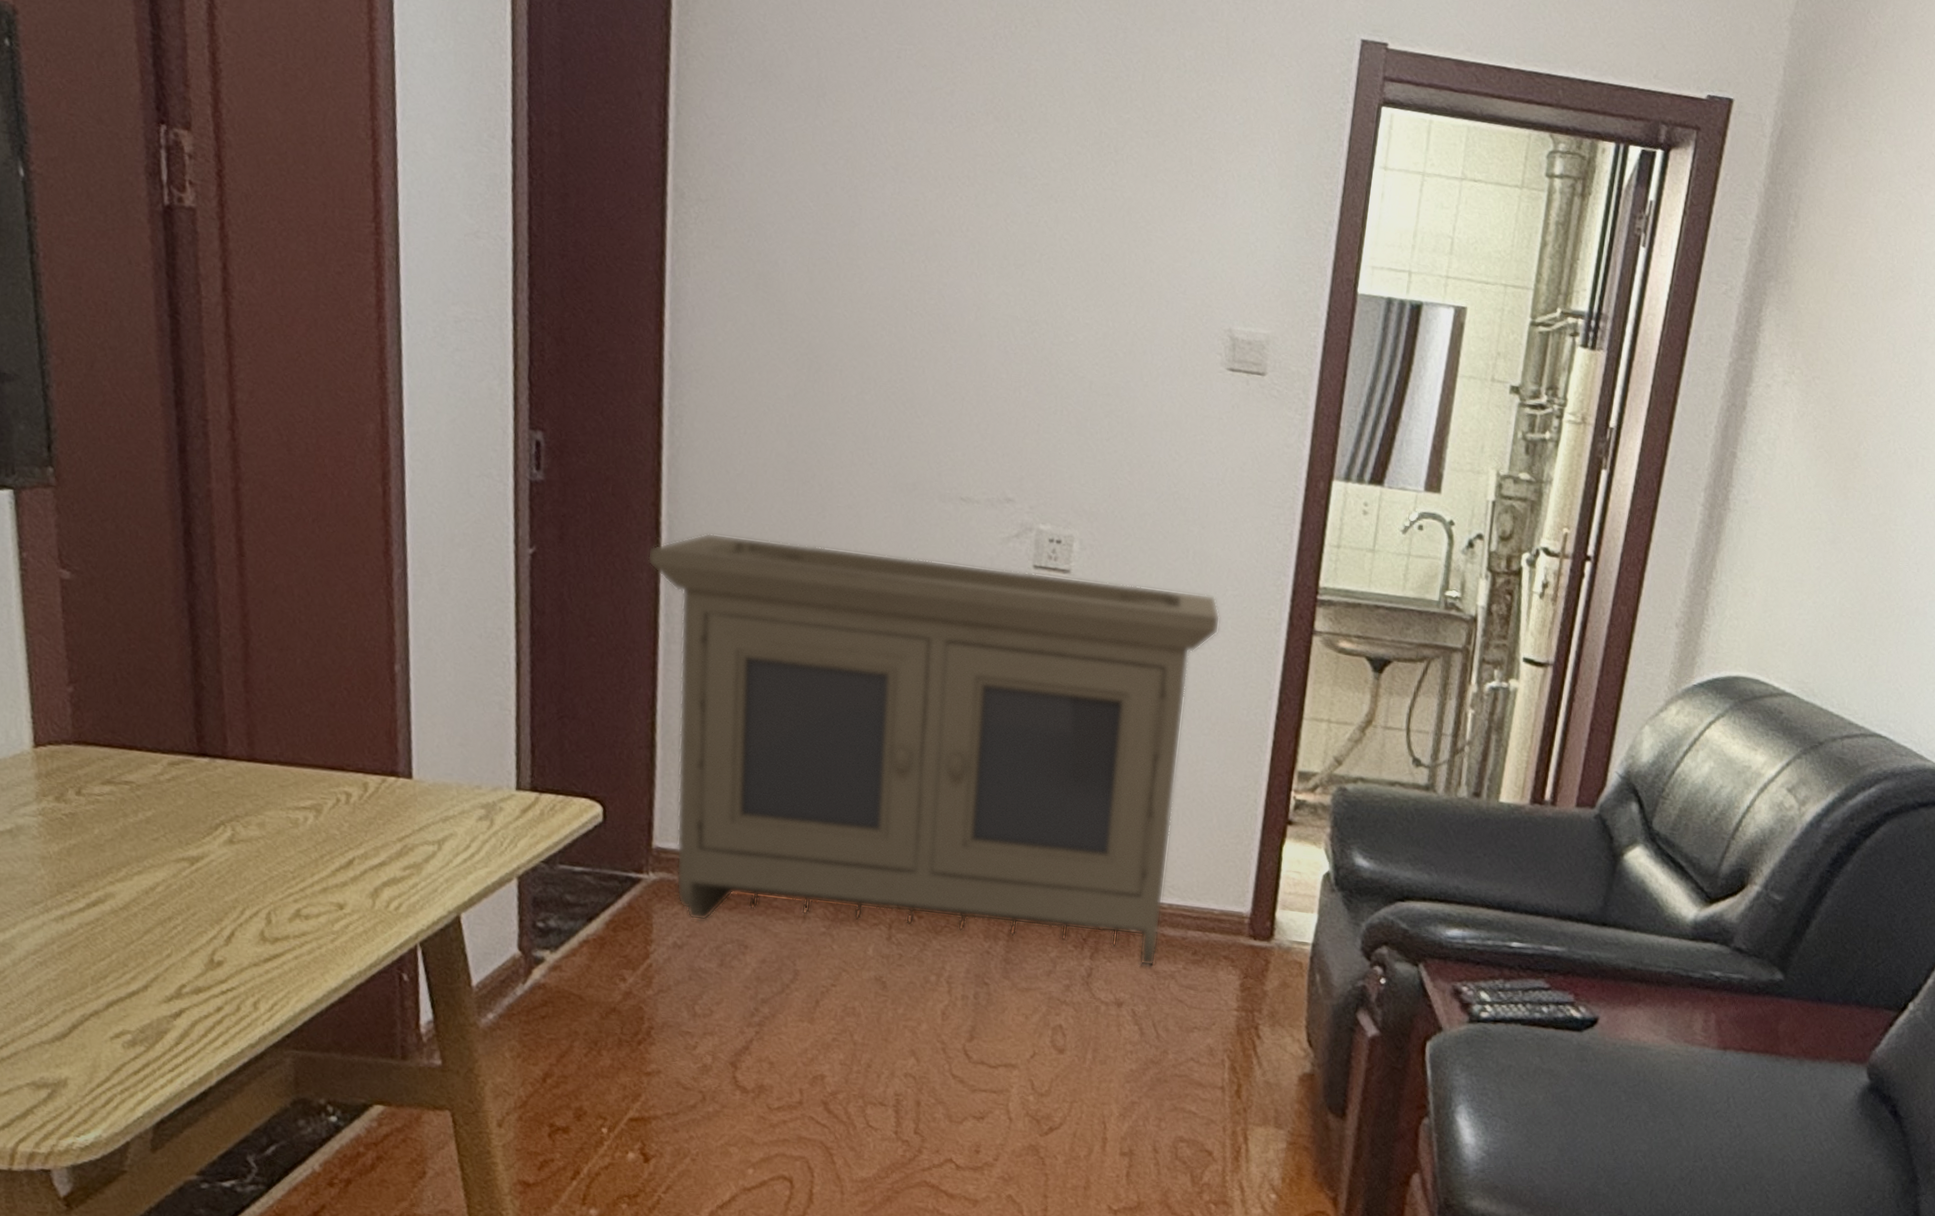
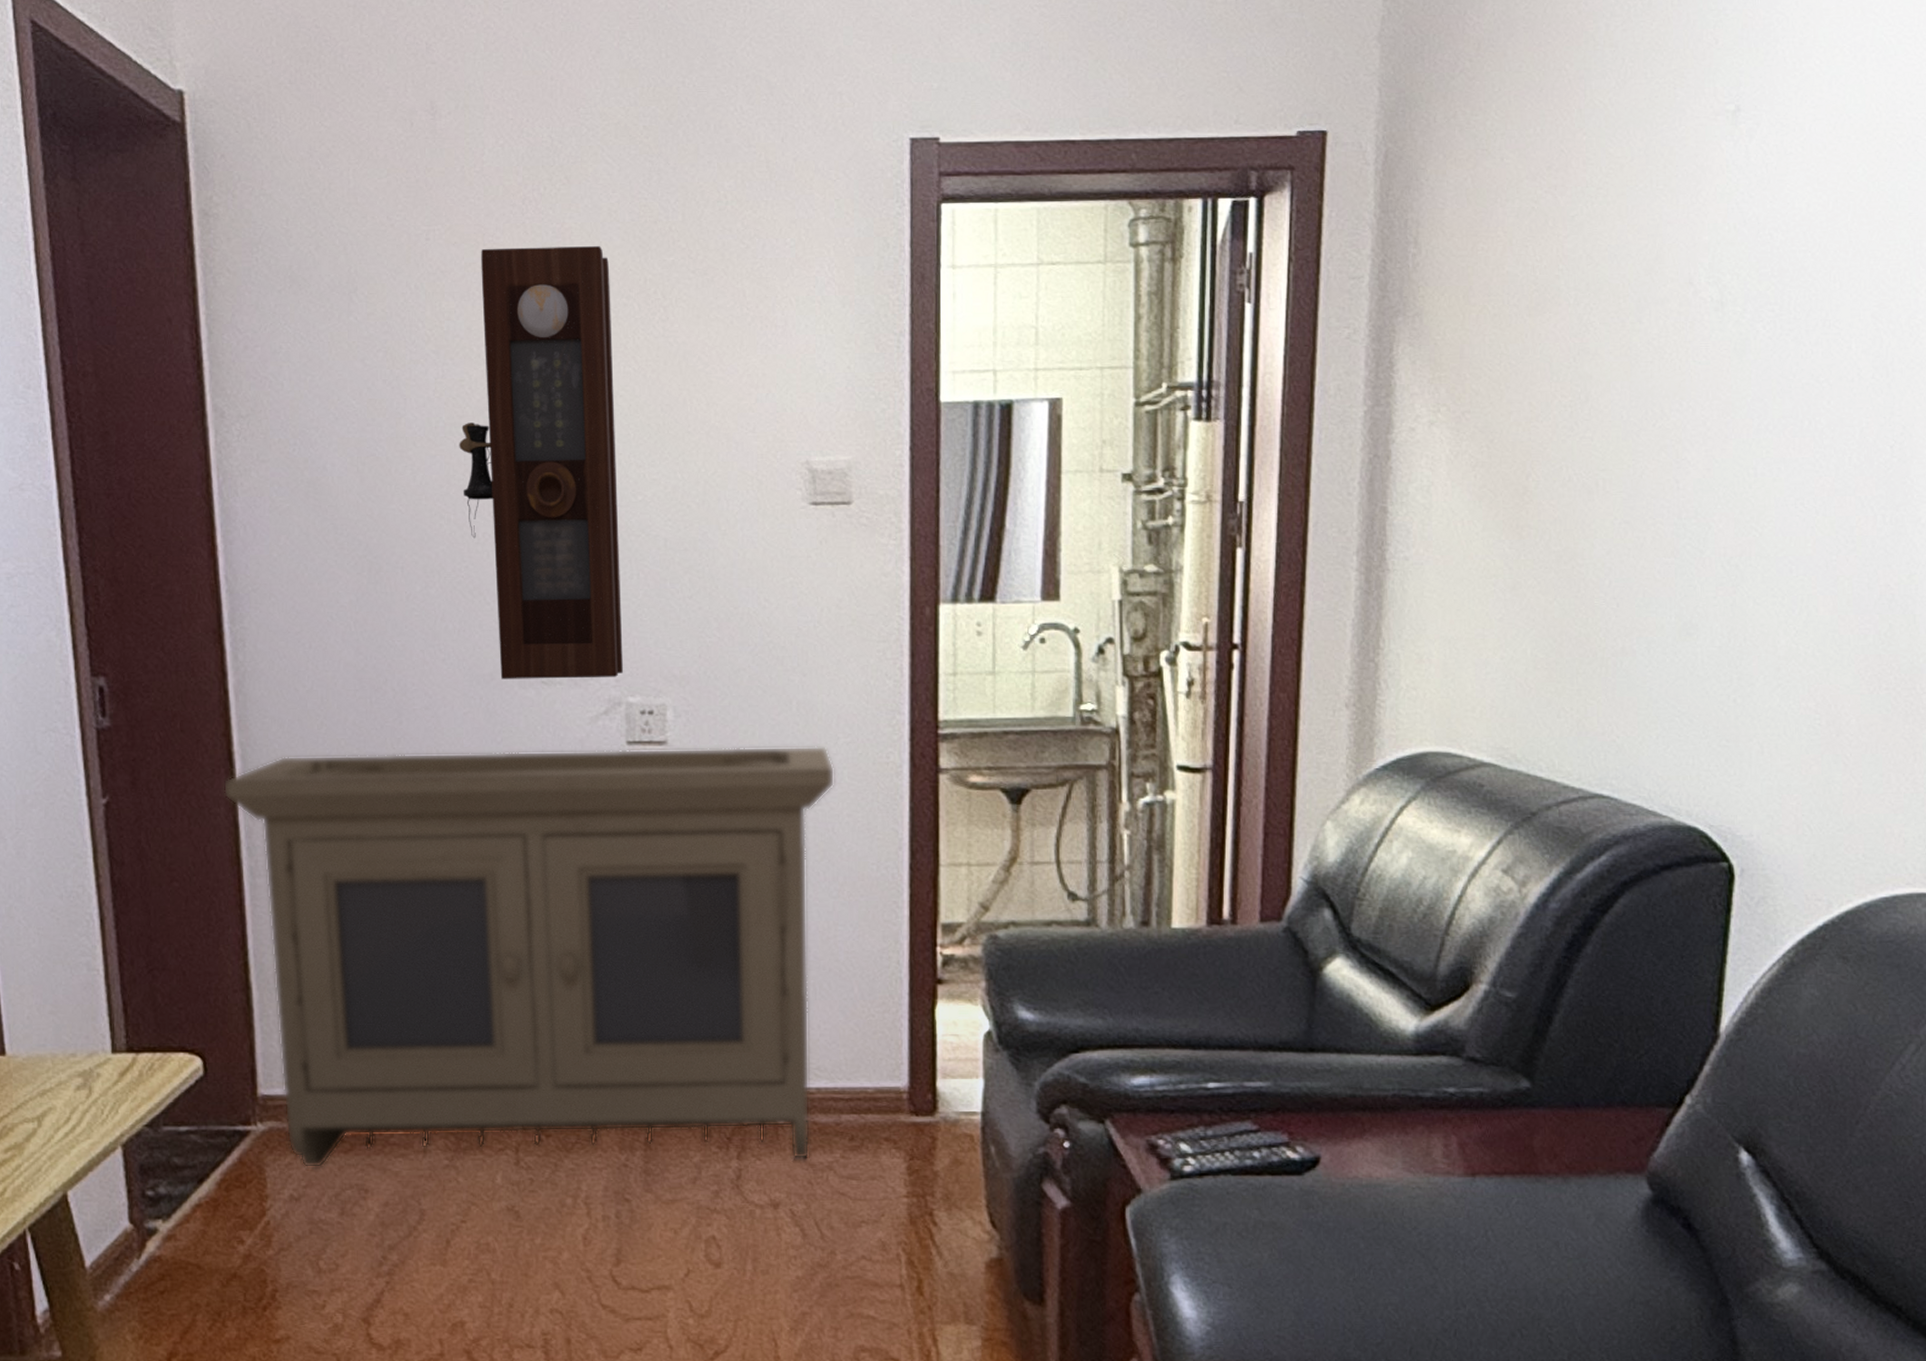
pendulum clock: none [906,76,1069,504] -> present [459,246,623,679]

